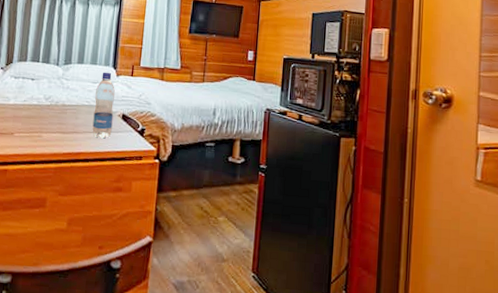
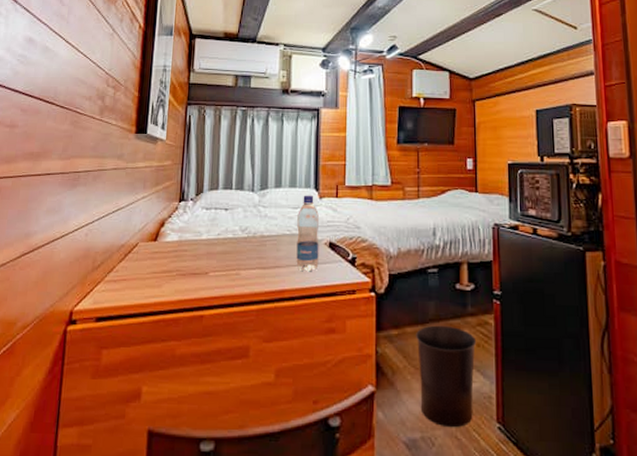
waste bin: none [189,190,242,274] -> present [416,325,477,428]

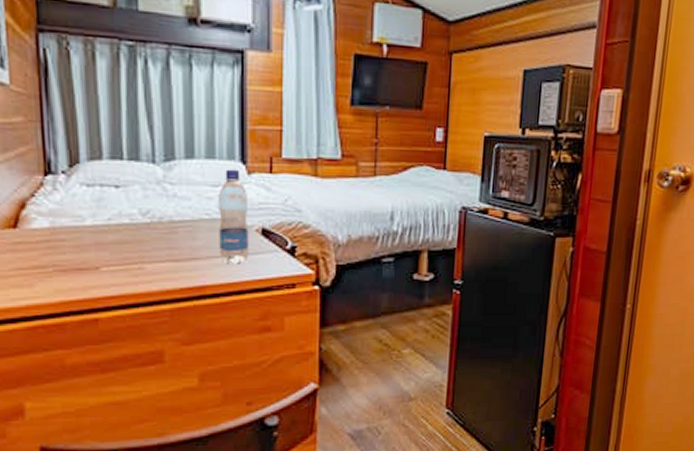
waste bin: present [416,325,477,428] -> none [365,318,432,417]

